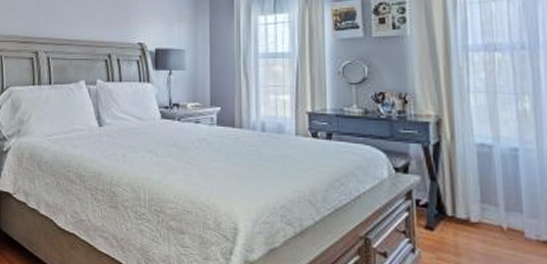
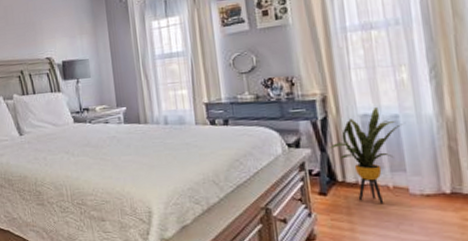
house plant: none [441,137,522,246] -> present [330,107,403,203]

